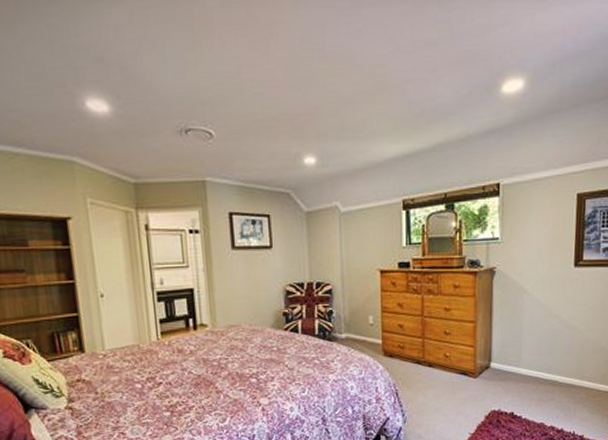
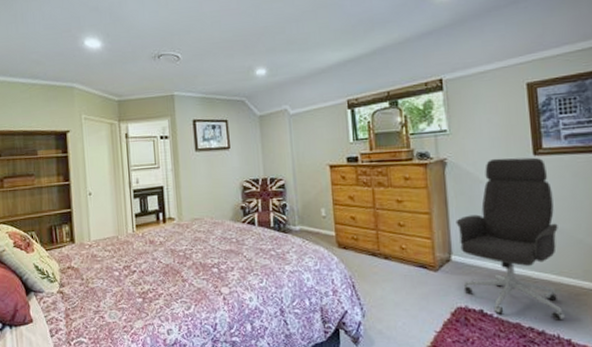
office chair: none [498,268,586,420] -> present [456,157,565,321]

